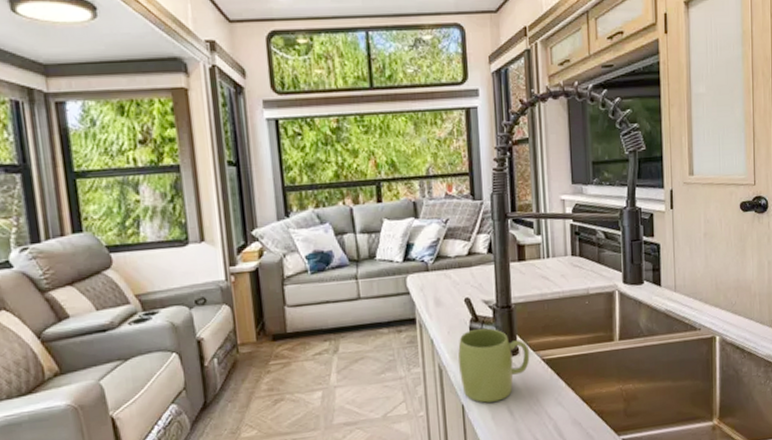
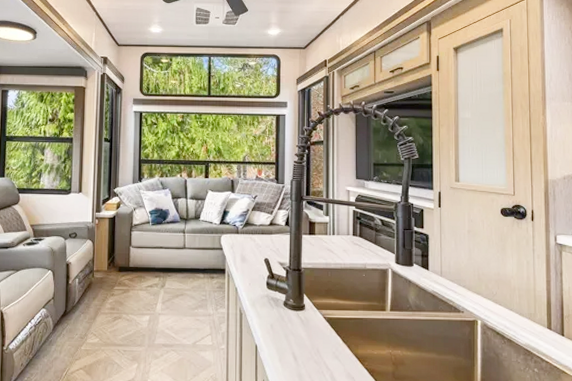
mug: present [457,328,530,403] -> none [255,284,314,347]

